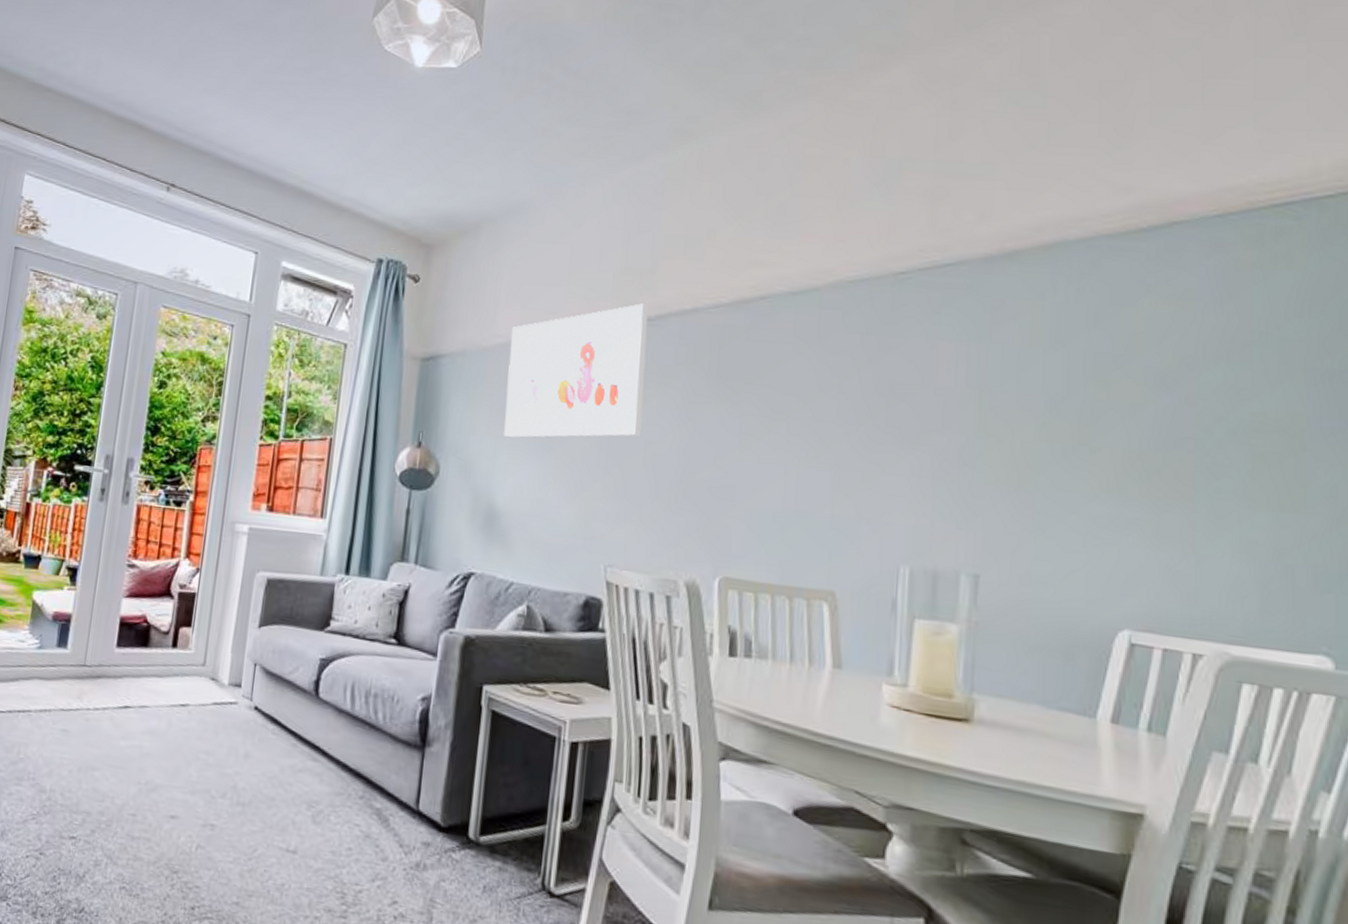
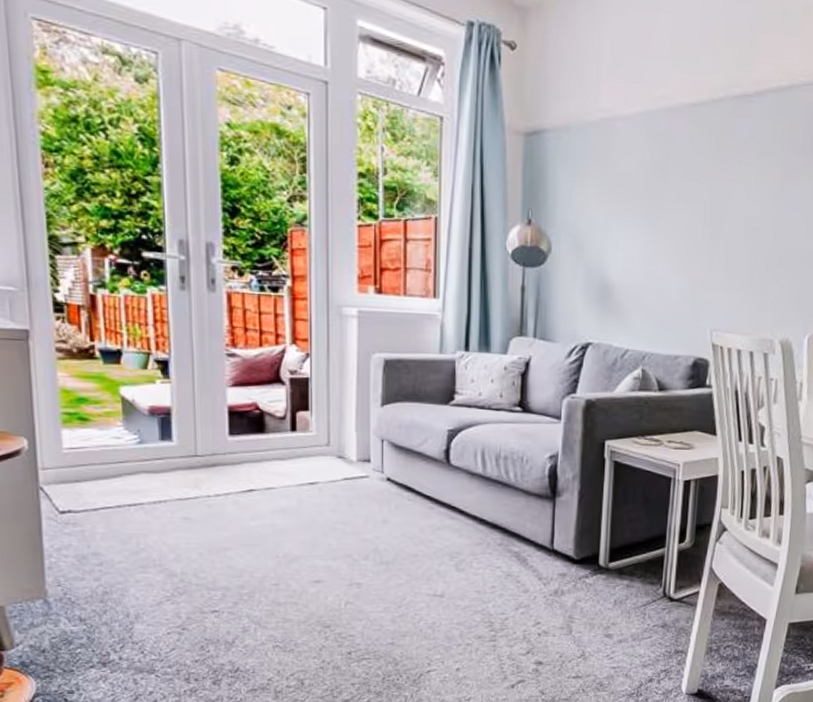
wall art: present [504,303,648,438] -> none [613,79,748,214]

